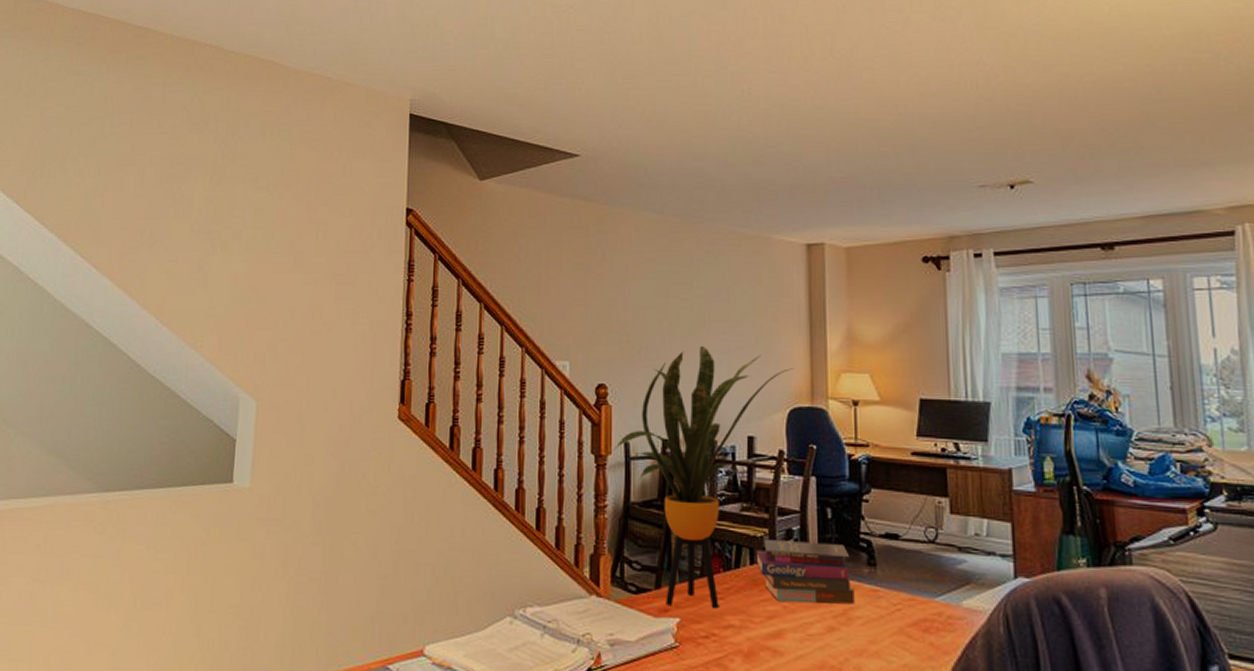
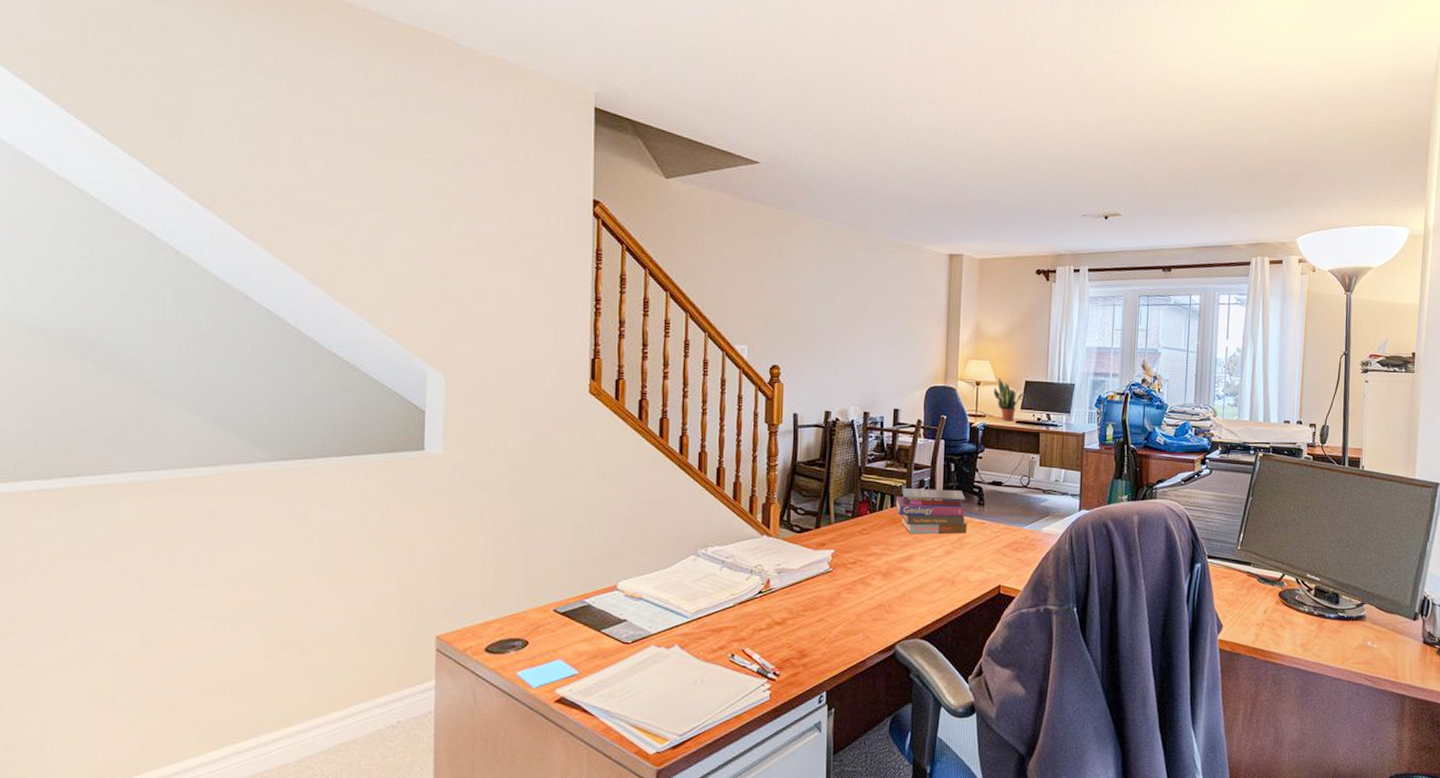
house plant: present [614,345,794,609] -> none [785,335,933,542]
potted plant: none [877,395,919,453] -> present [993,378,1024,421]

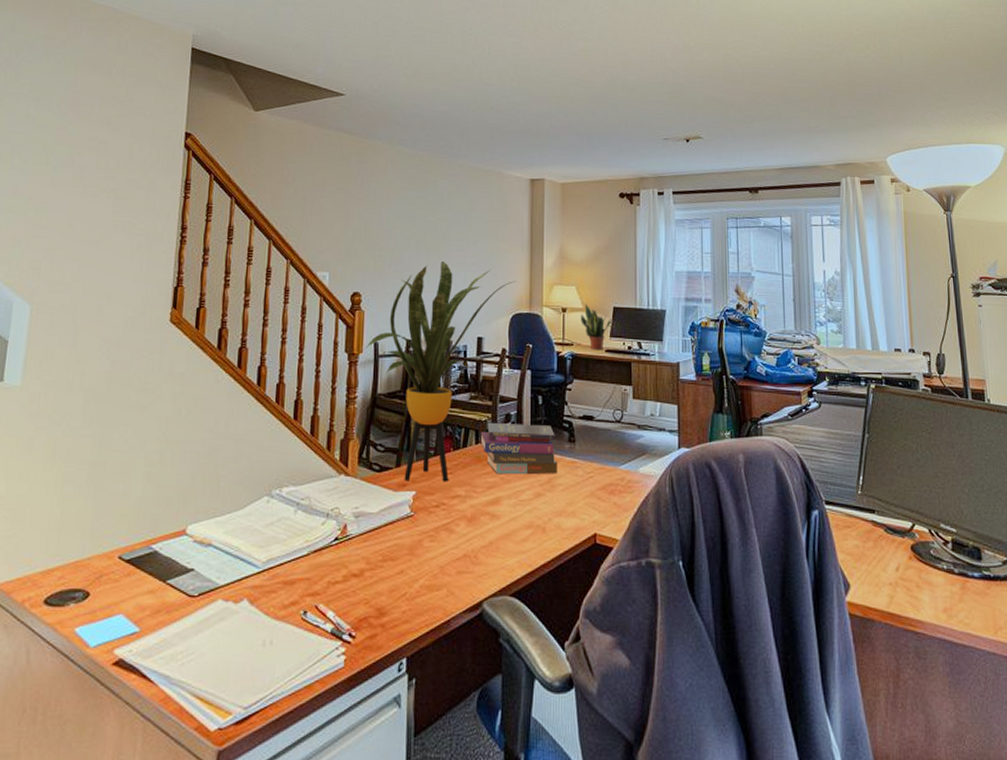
house plant: none [785,335,933,542] -> present [365,260,517,482]

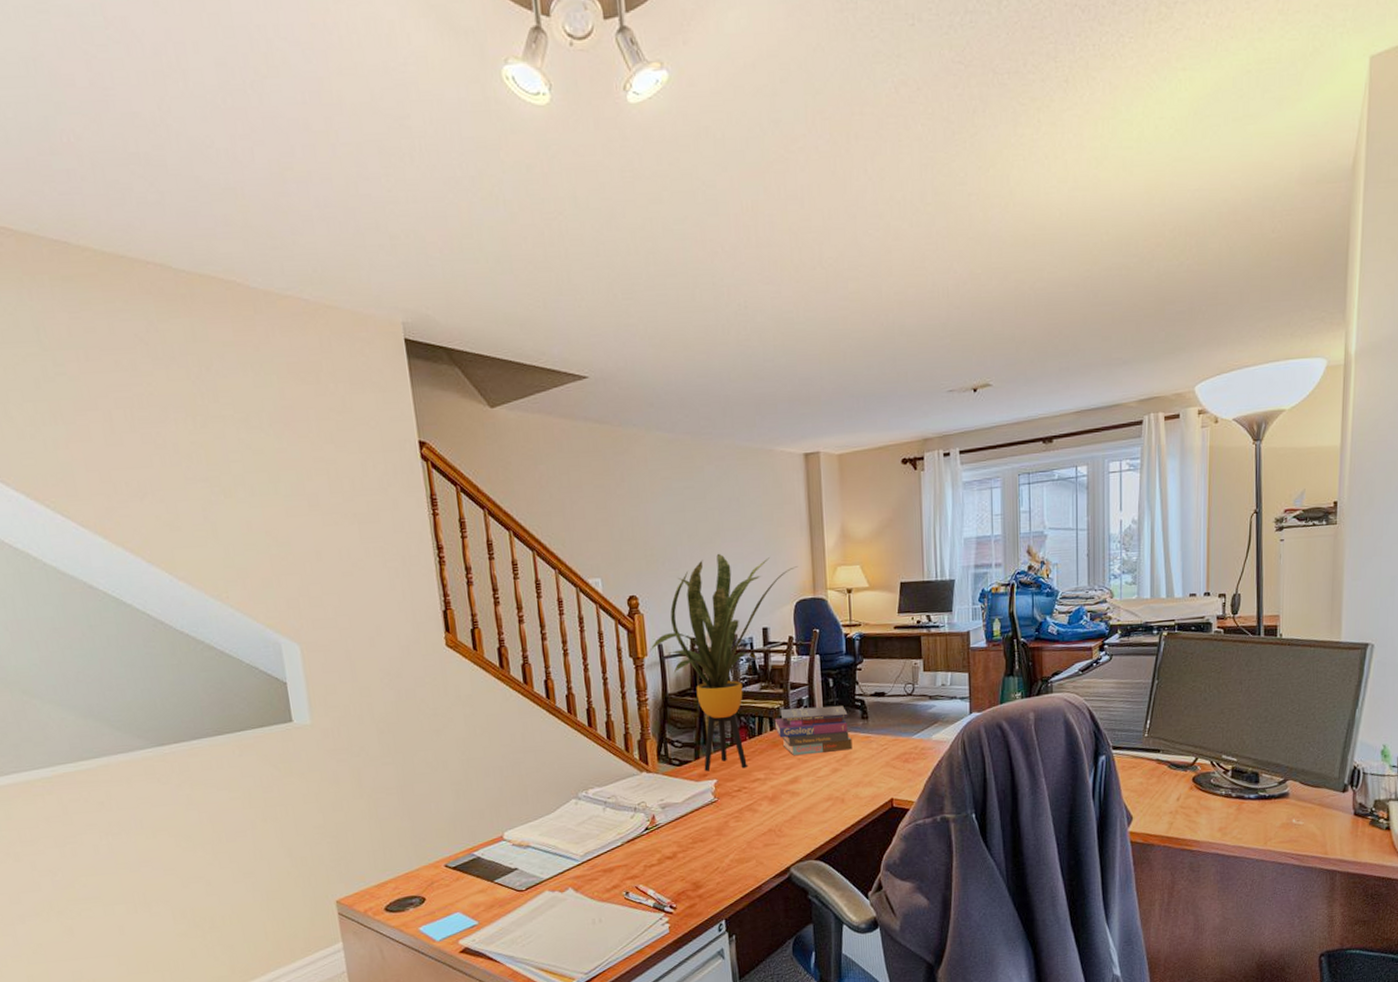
potted plant: present [580,304,612,350] -> none [867,582,900,628]

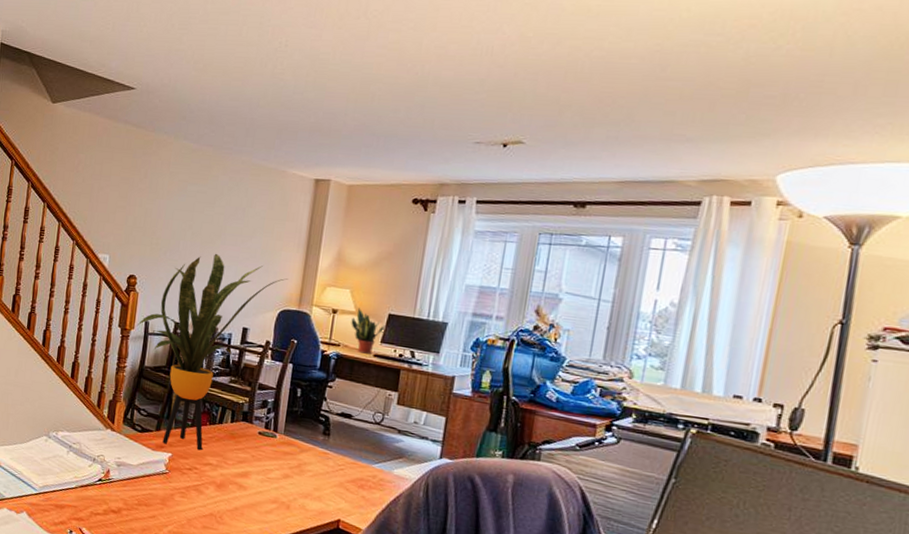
books: present [774,706,853,756] -> none [235,406,310,461]
potted plant: none [867,582,900,628] -> present [351,308,386,354]

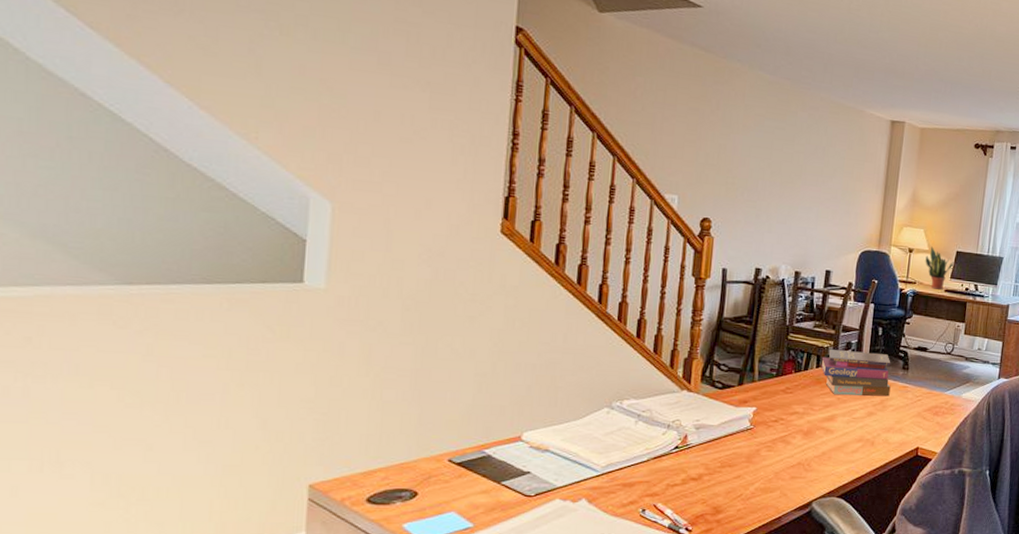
house plant: present [137,253,289,451] -> none [713,194,869,400]
books: none [235,406,310,461] -> present [821,350,891,397]

